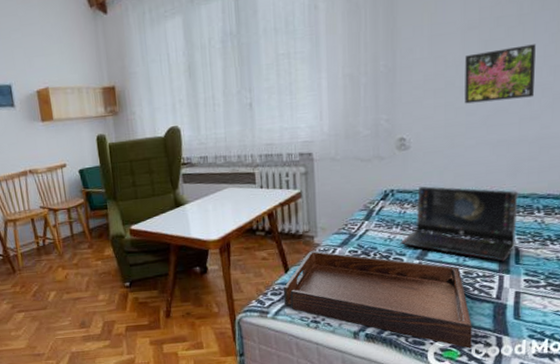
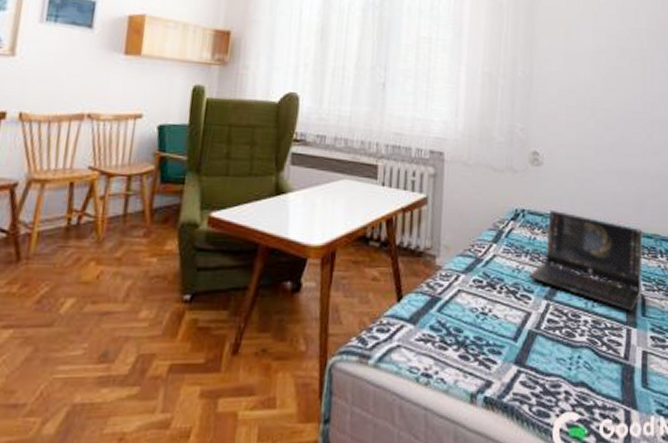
serving tray: present [283,251,472,349] -> none [391,275,600,425]
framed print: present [464,44,536,104] -> none [594,77,655,131]

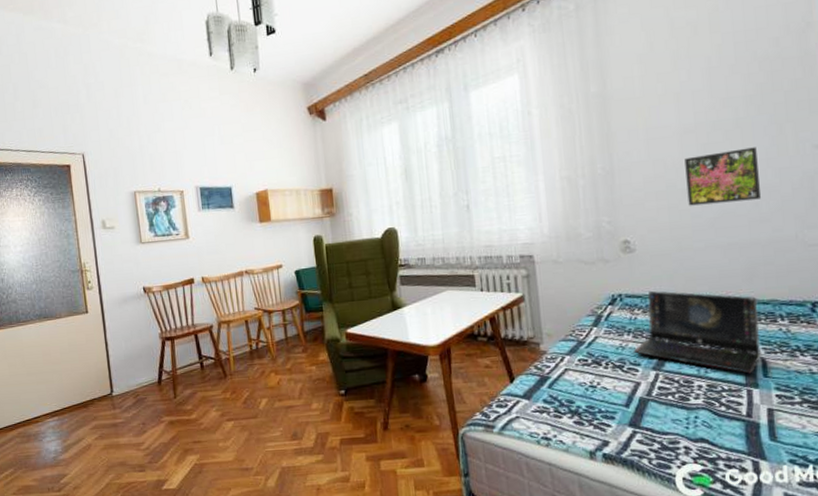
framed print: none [594,77,655,131] -> present [684,147,762,206]

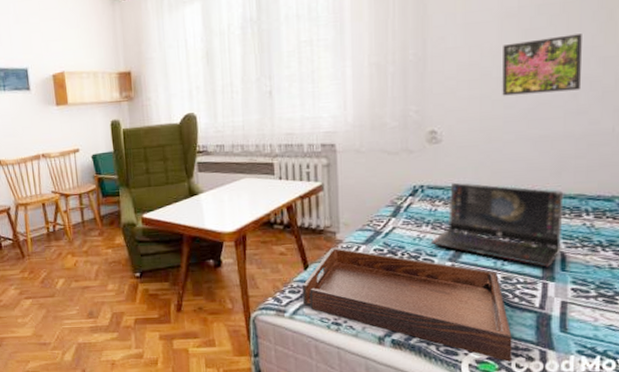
serving tray: none [509,359,725,474] -> present [302,247,512,362]

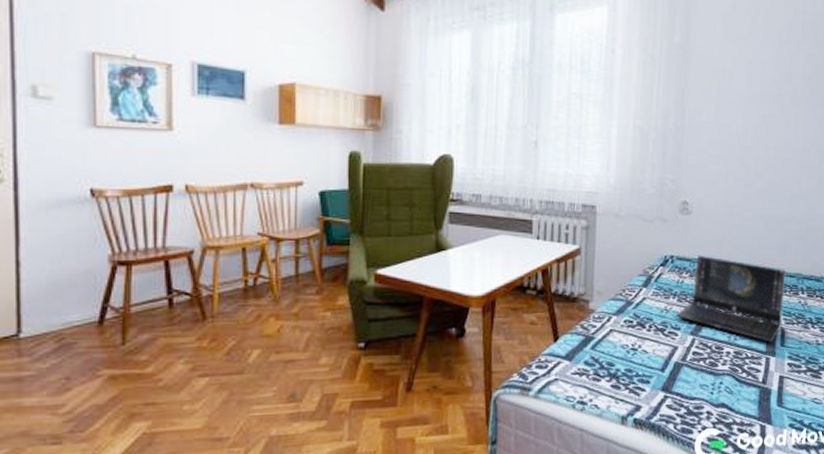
serving tray: present [302,247,512,362] -> none [549,317,739,438]
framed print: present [502,33,582,96] -> none [744,125,806,177]

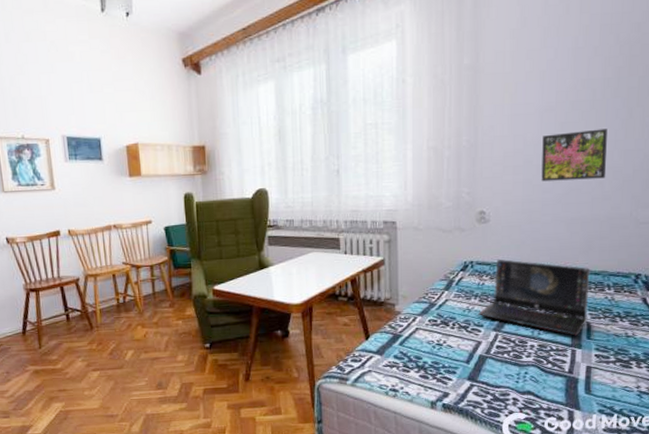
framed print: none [744,125,806,177] -> present [541,129,607,182]

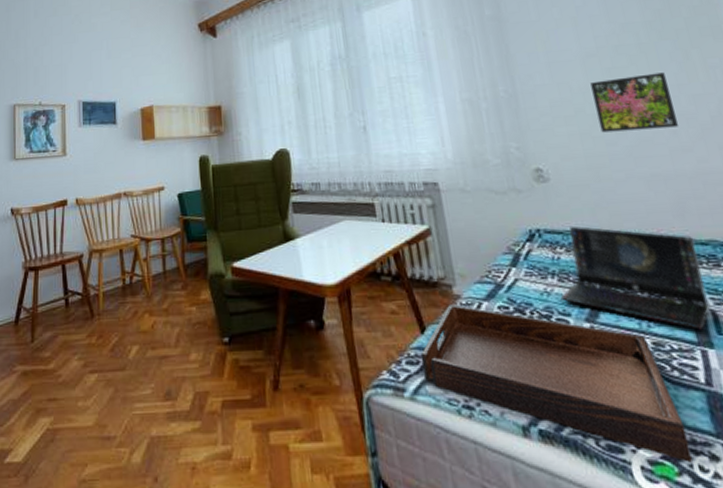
serving tray: none [363,318,546,422] -> present [420,304,692,462]

